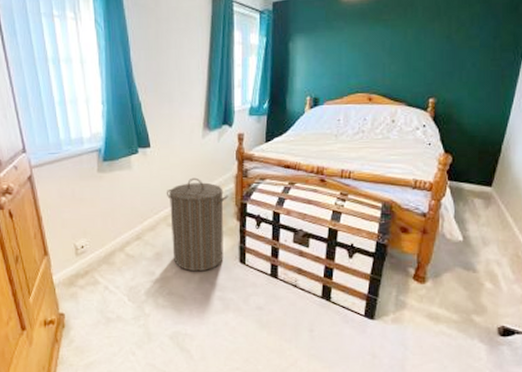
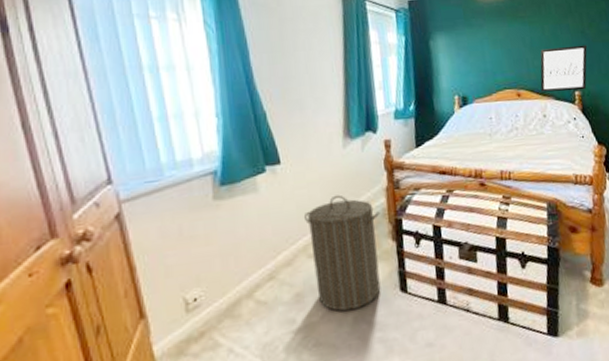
wall art: none [394,51,450,98] -> present [540,45,587,92]

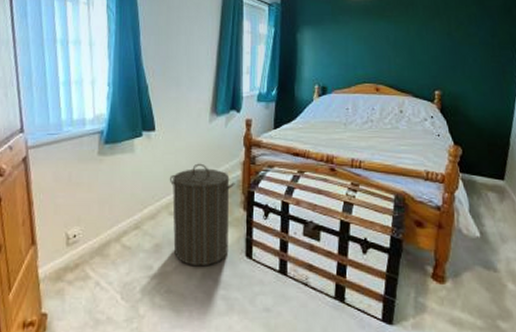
wall art: present [540,45,587,92] -> none [400,46,452,90]

